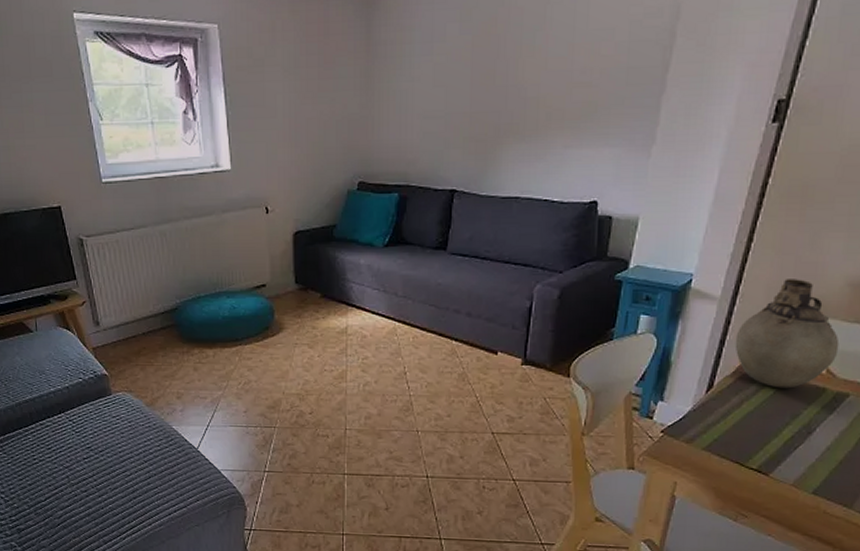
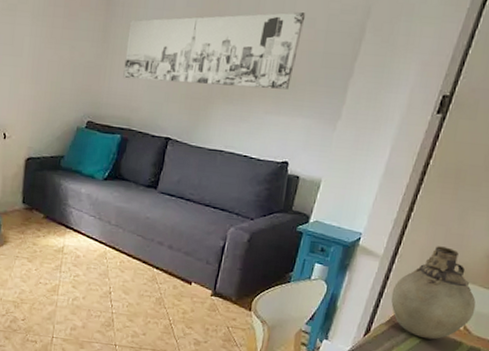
wall art: none [394,23,602,128] -> present [123,12,306,90]

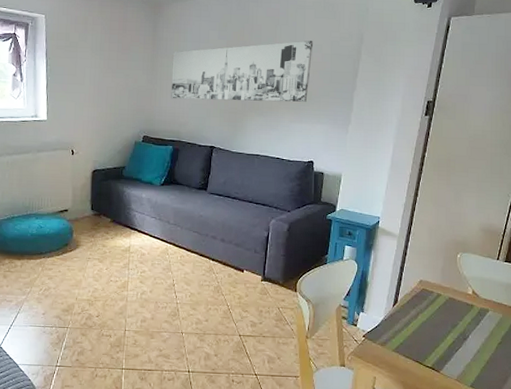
vase: present [390,246,476,340] -> none [410,224,479,305]

